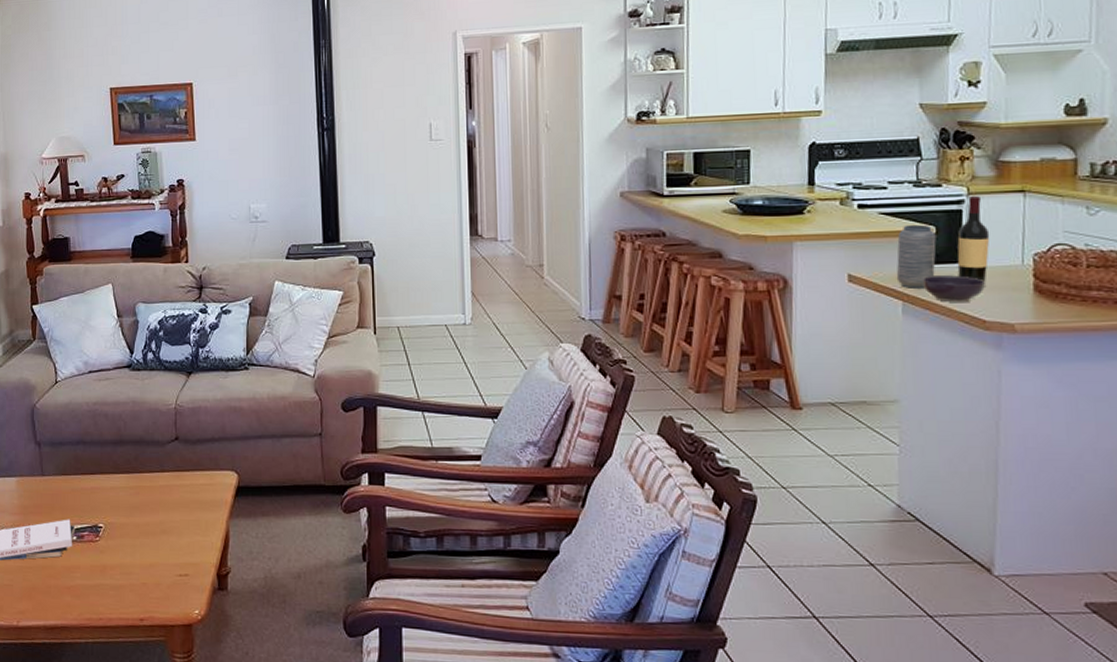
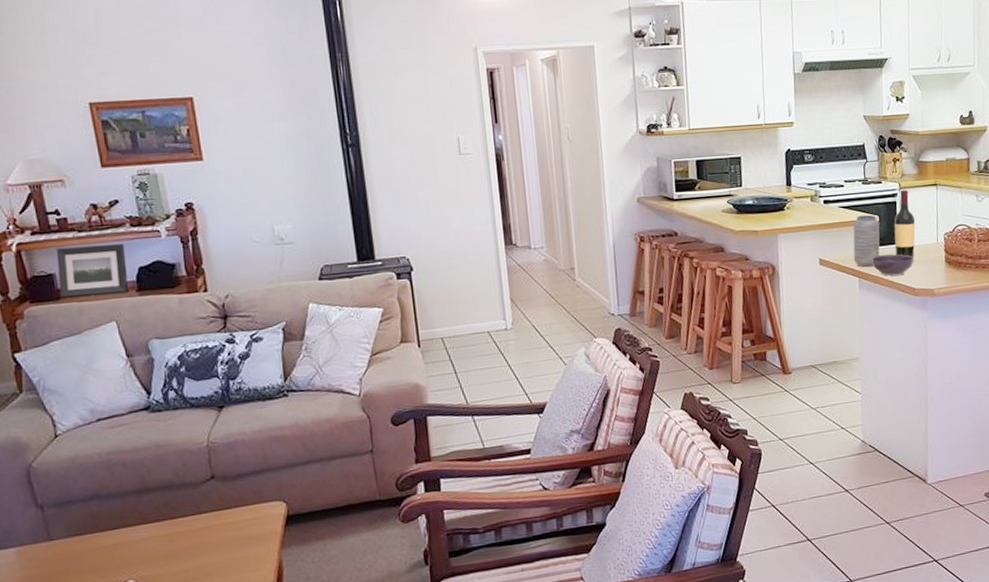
picture frame: none [72,213,125,259] -> present [56,243,128,298]

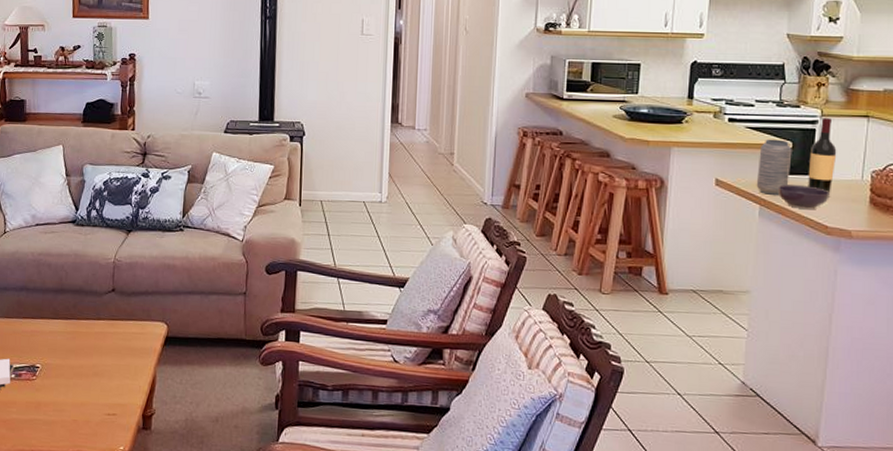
picture frame: present [56,243,128,298] -> none [27,80,79,122]

